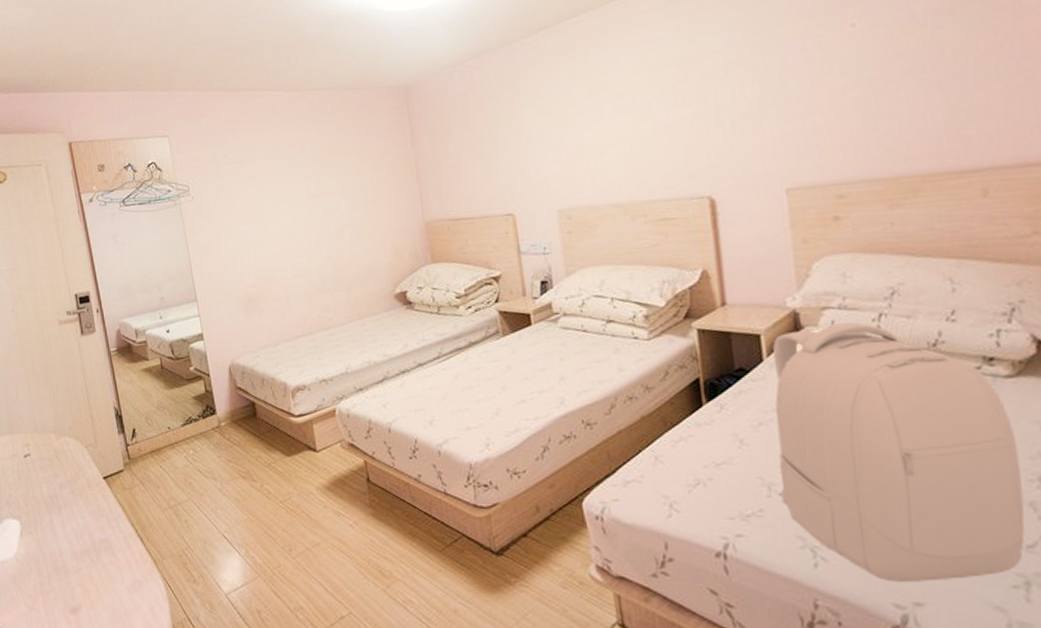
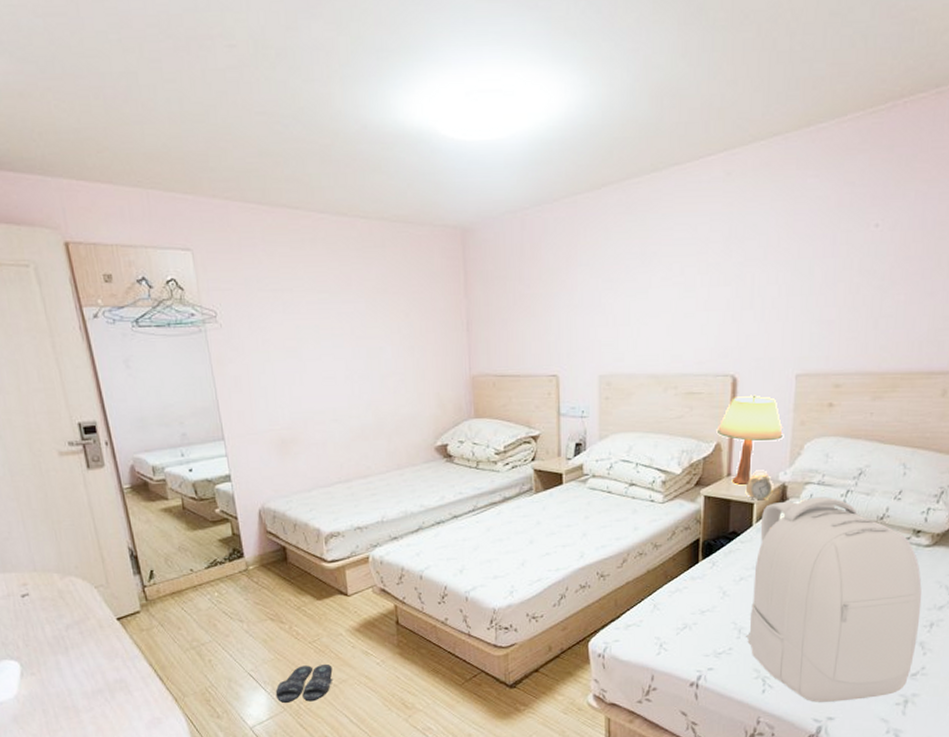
slippers: none [249,525,306,568] -> present [275,663,333,703]
table lamp: none [701,215,783,316] -> present [718,395,783,486]
alarm clock: none [746,298,782,331] -> present [745,471,773,500]

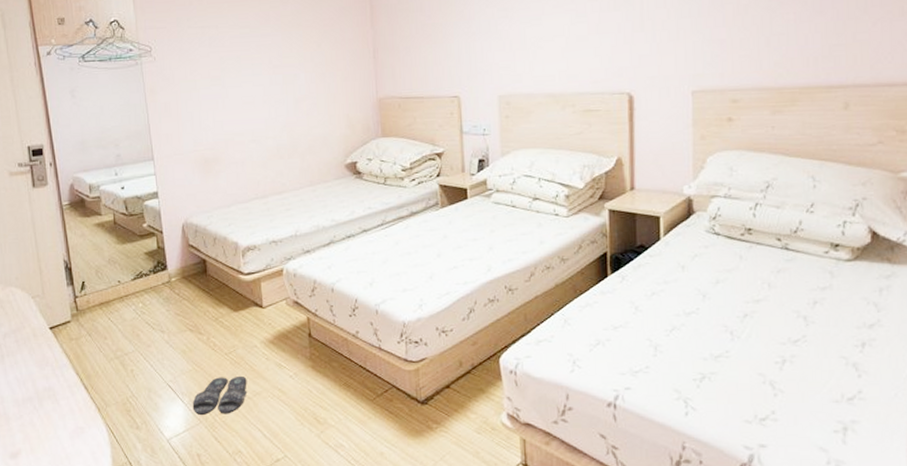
table lamp: present [718,395,783,486] -> none [618,111,684,199]
alarm clock: present [745,471,773,500] -> none [650,185,679,214]
backpack: present [746,497,922,702] -> none [663,210,850,427]

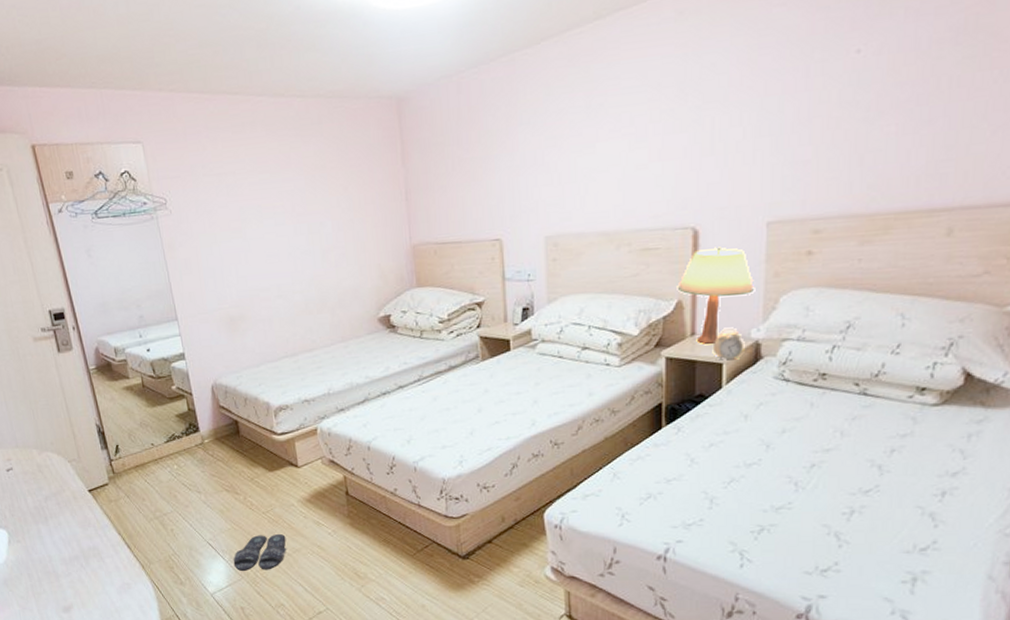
table lamp: none [618,111,684,199] -> present [678,247,754,345]
alarm clock: none [650,185,679,214] -> present [712,329,745,360]

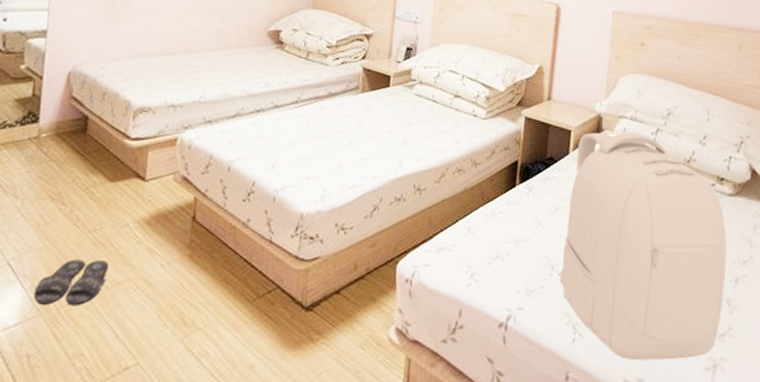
table lamp: present [678,247,754,345] -> none [541,24,600,112]
alarm clock: present [712,329,745,360] -> none [564,99,590,129]
backpack: none [719,353,930,579] -> present [558,132,727,361]

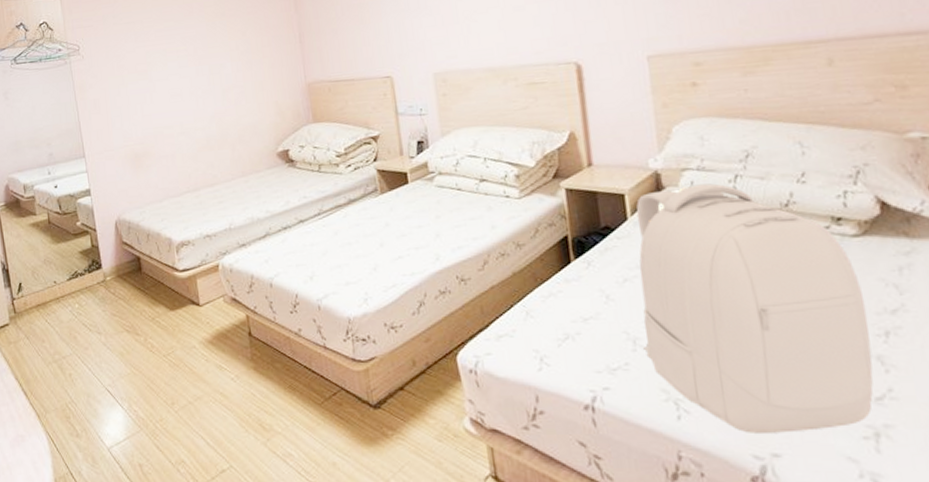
slippers: present [33,259,109,306] -> none [132,378,188,421]

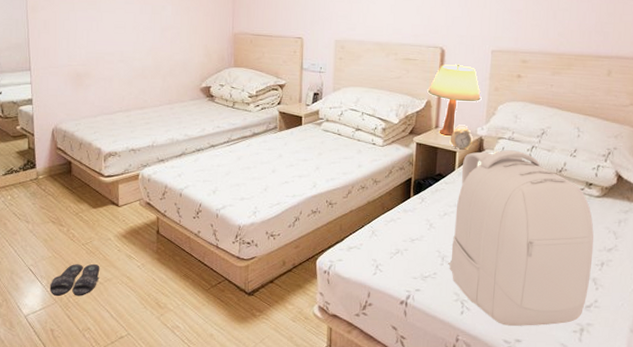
slippers: none [132,378,188,421] -> present [49,263,100,296]
table lamp: none [569,80,645,176] -> present [428,64,481,137]
alarm clock: none [611,159,645,191] -> present [450,126,472,150]

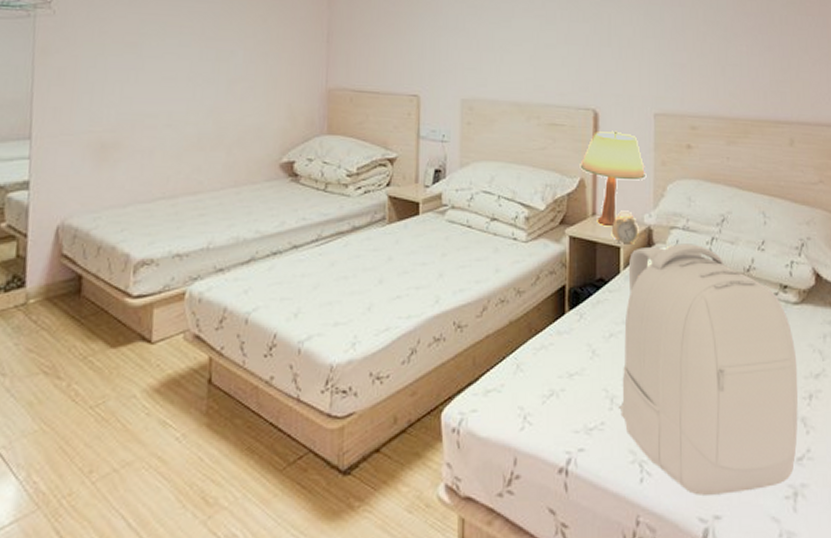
slippers: present [49,263,100,296] -> none [30,438,116,497]

